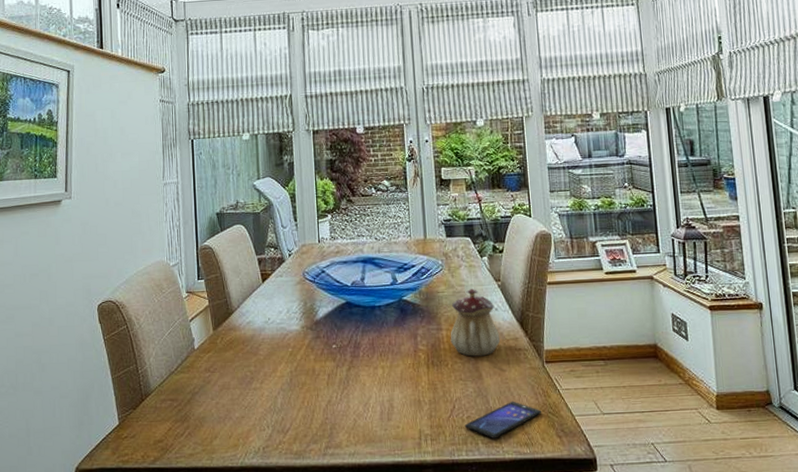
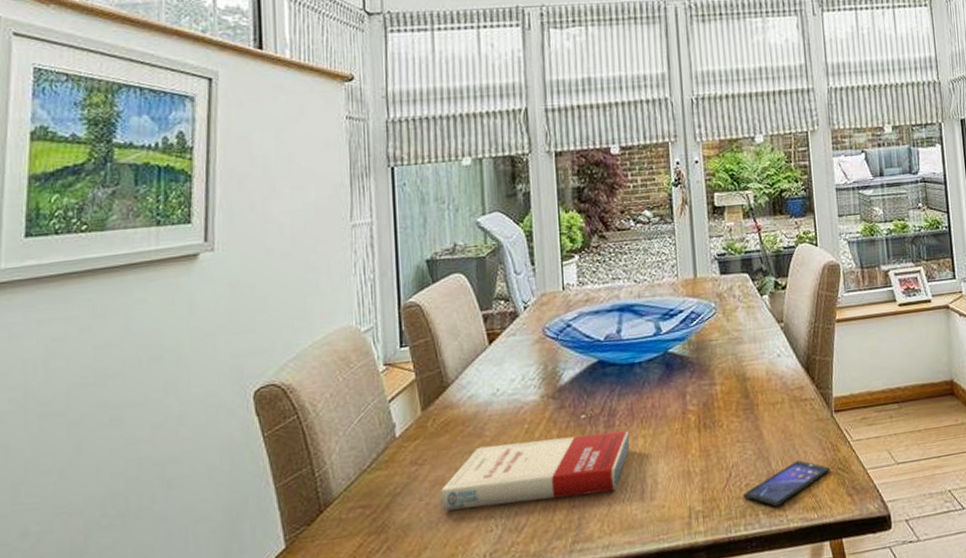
book: none [226,361,372,411] -> present [440,430,630,512]
teapot: present [450,289,501,357] -> none [725,333,784,413]

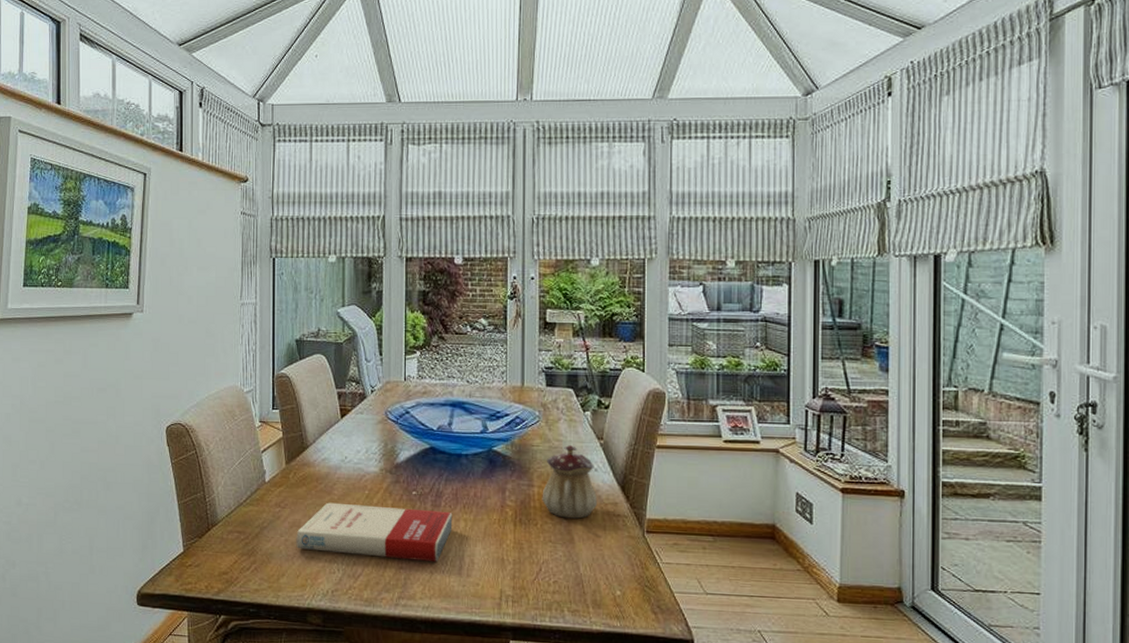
teapot: none [725,333,784,413] -> present [542,445,598,519]
smartphone: present [742,460,831,507] -> none [550,569,638,607]

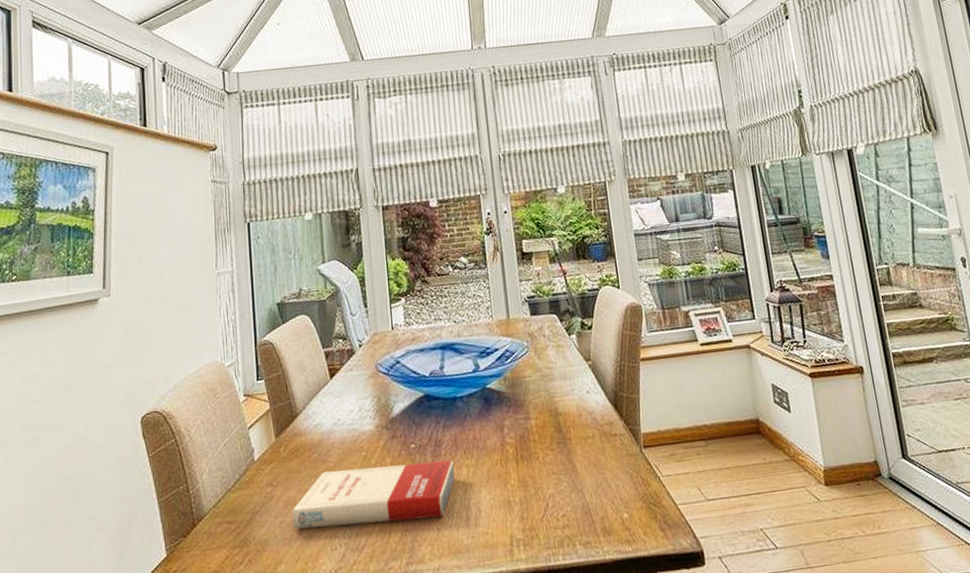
teapot: present [542,445,598,519] -> none [539,371,594,447]

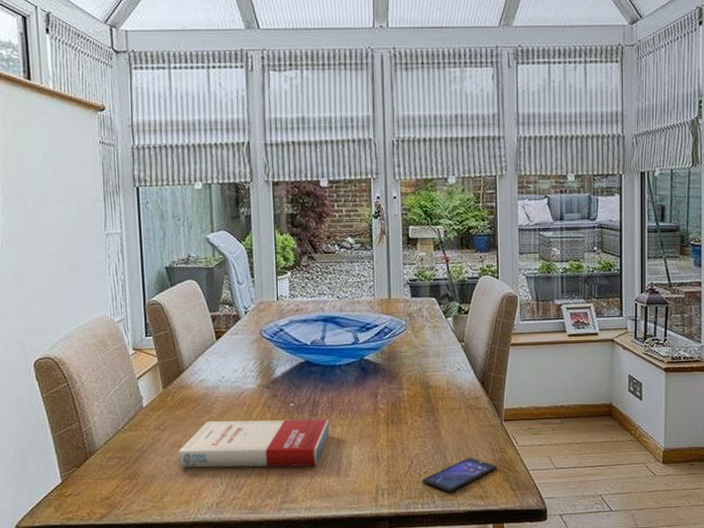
smartphone: none [559,493,643,538] -> present [421,457,498,492]

